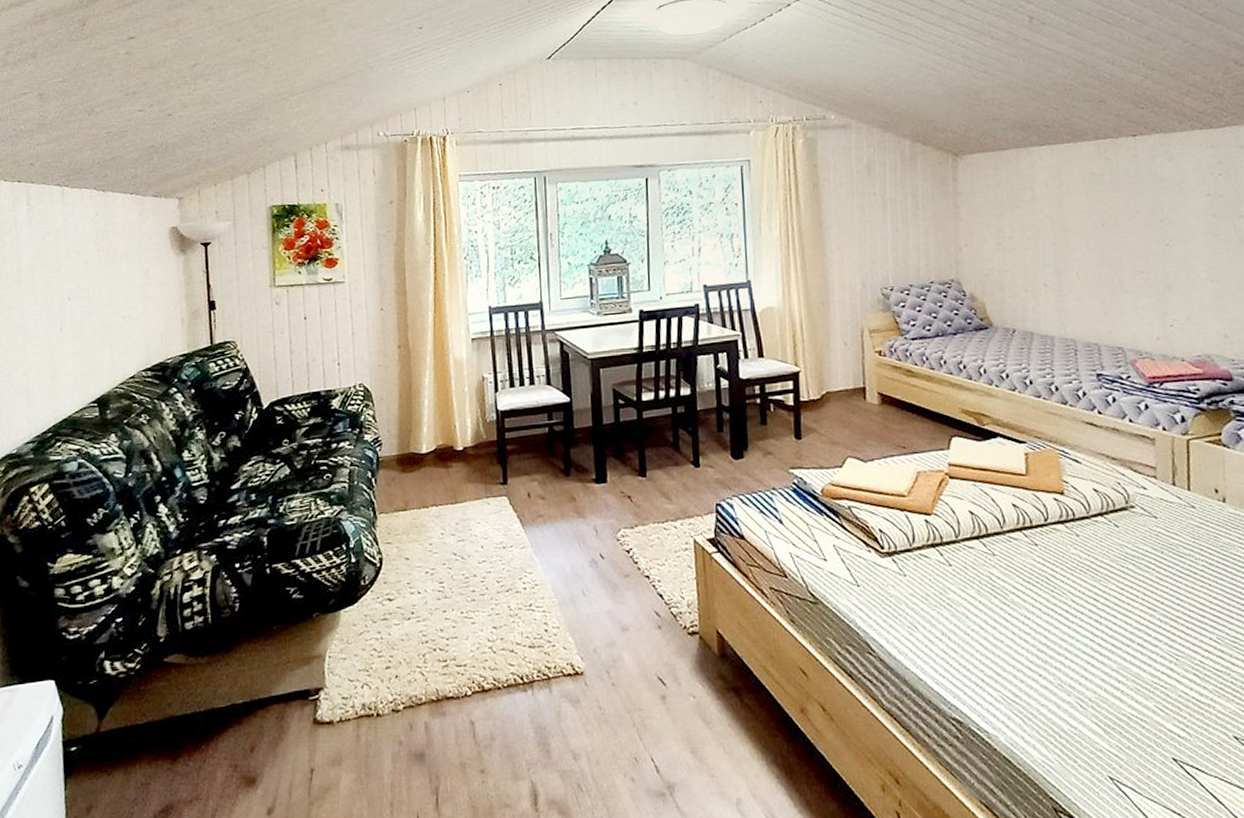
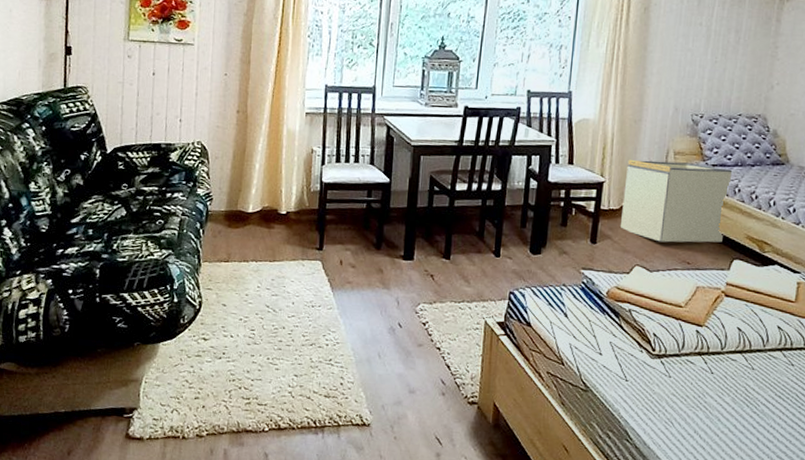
storage bin: none [821,339,937,429] -> present [621,159,733,243]

